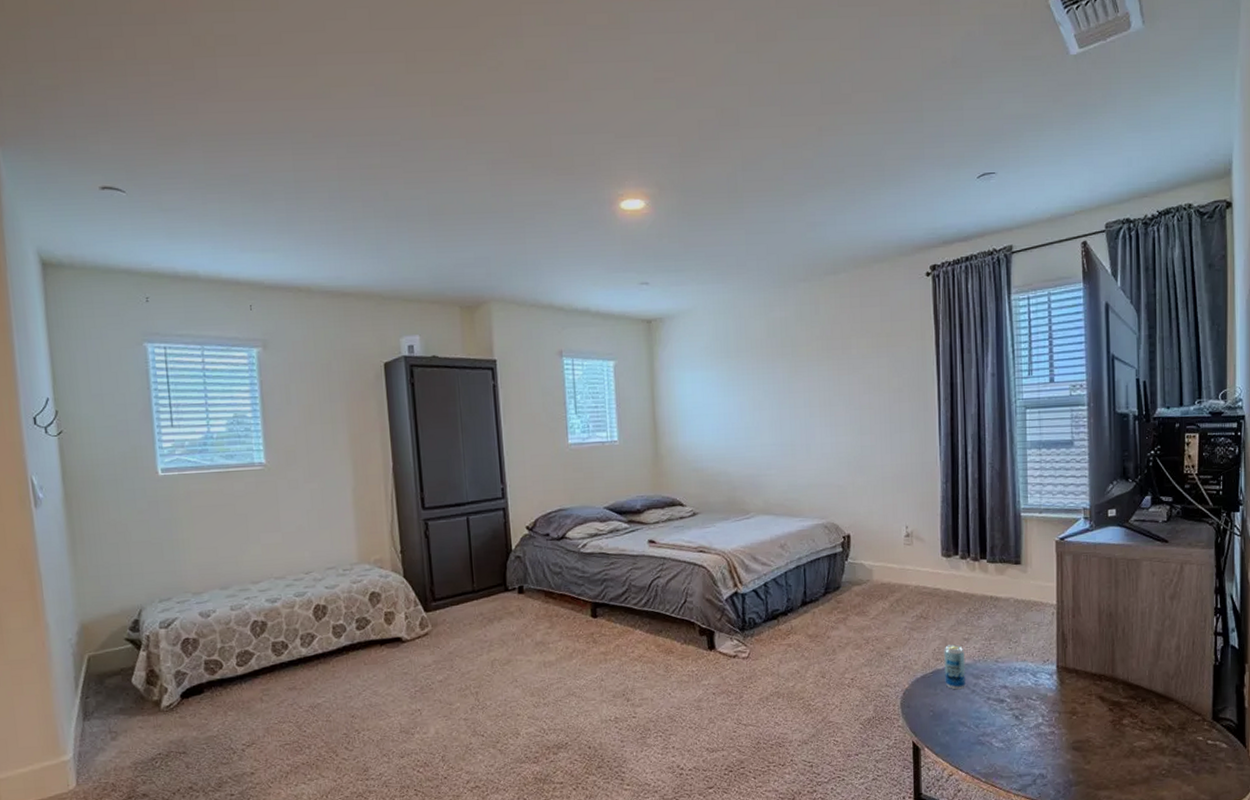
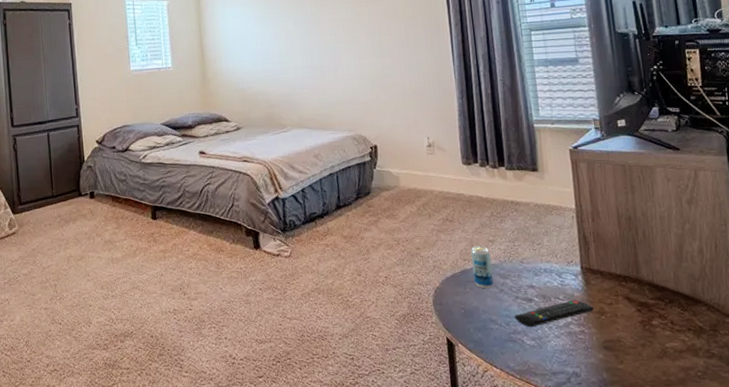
remote control: none [984,699,1066,730] -> present [514,299,594,328]

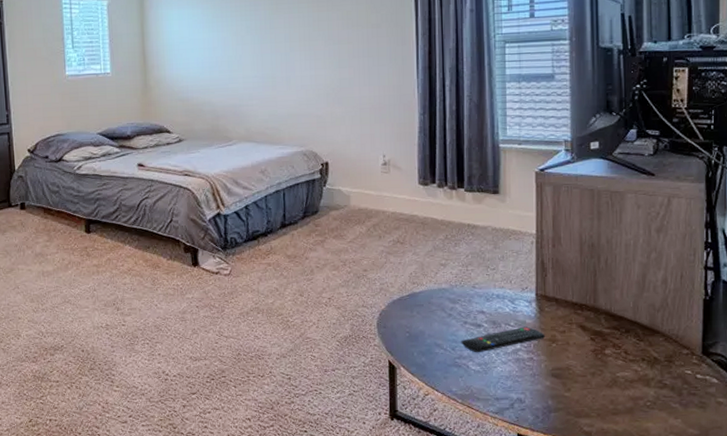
beverage can: present [470,246,493,289] -> none [420,269,442,313]

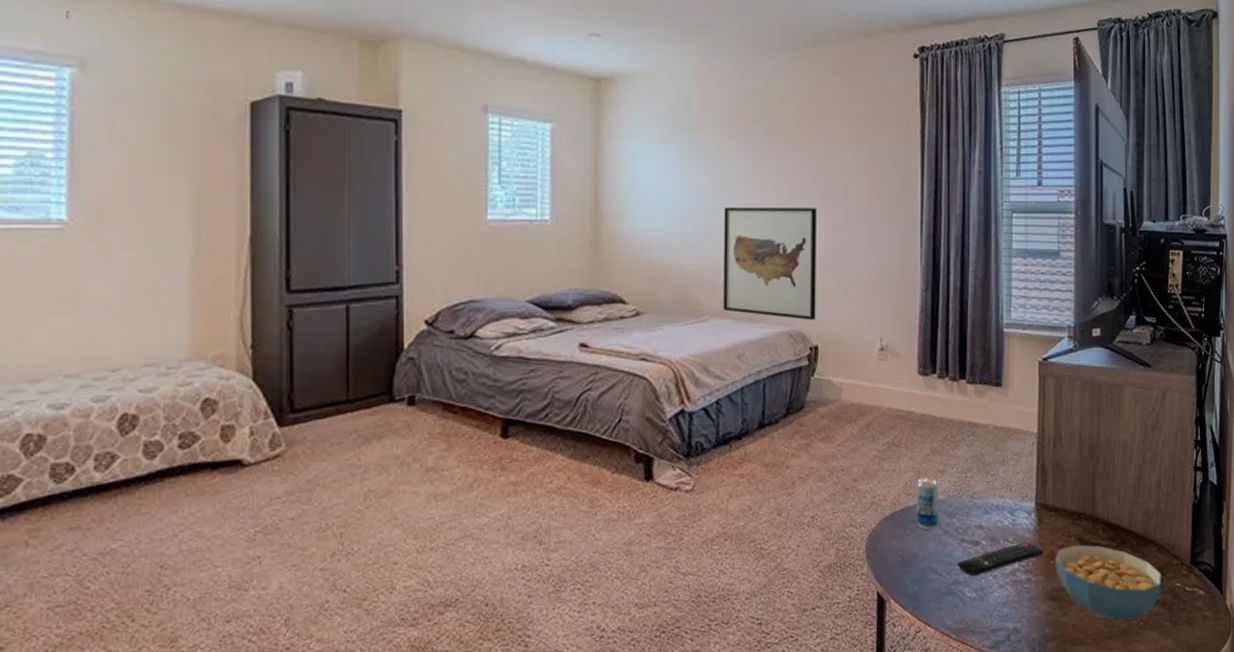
wall art: none [244,50,325,142] -> present [723,207,817,320]
beverage can: none [420,269,442,313] -> present [916,477,938,531]
cereal bowl: none [556,331,670,400] -> present [1054,544,1162,622]

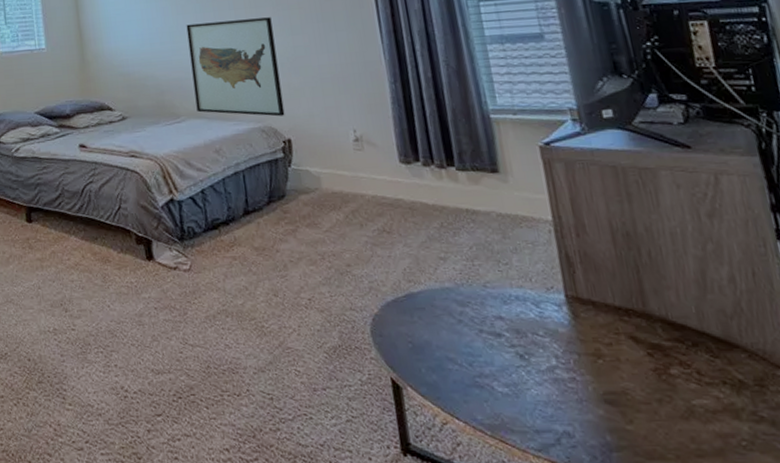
beverage can: present [916,477,938,531] -> none [416,264,449,319]
remote control: present [957,541,1043,577] -> none [478,337,587,371]
cereal bowl: present [1054,544,1162,622] -> none [602,344,765,437]

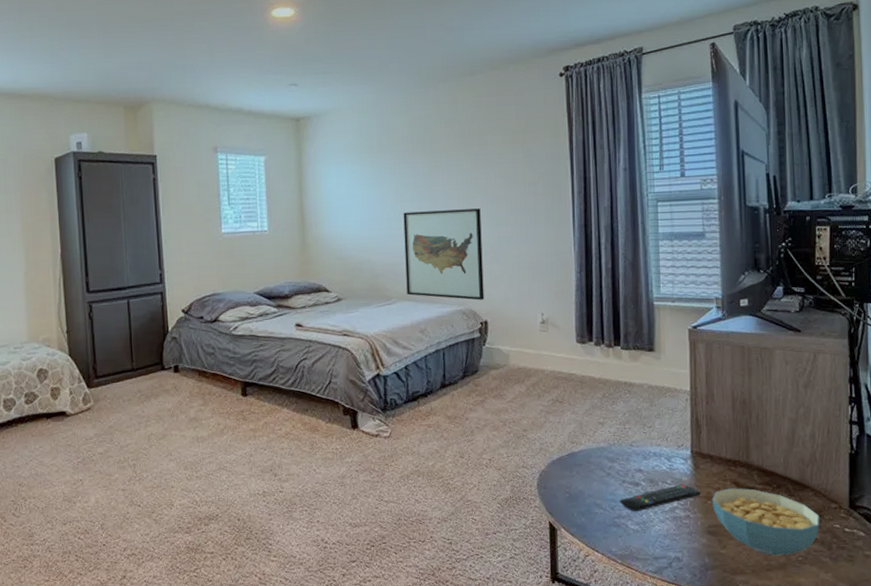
remote control: none [478,337,587,371] -> present [620,484,701,512]
cereal bowl: none [602,344,765,437] -> present [711,488,820,556]

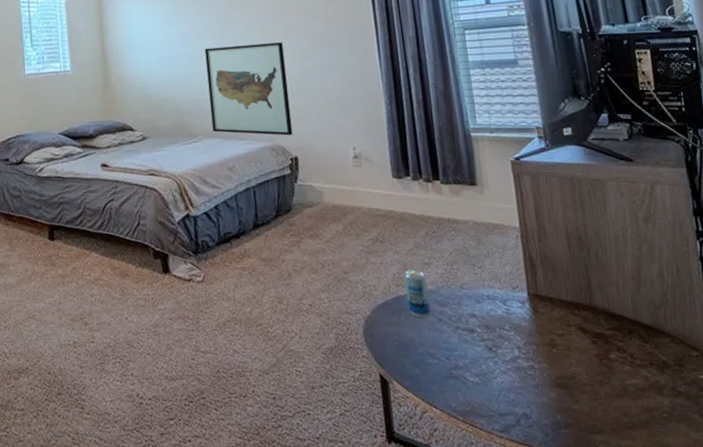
beverage can: none [579,428,601,473] -> present [404,269,431,318]
remote control: present [620,484,701,512] -> none [454,330,544,362]
cereal bowl: present [711,488,820,556] -> none [556,334,683,412]

